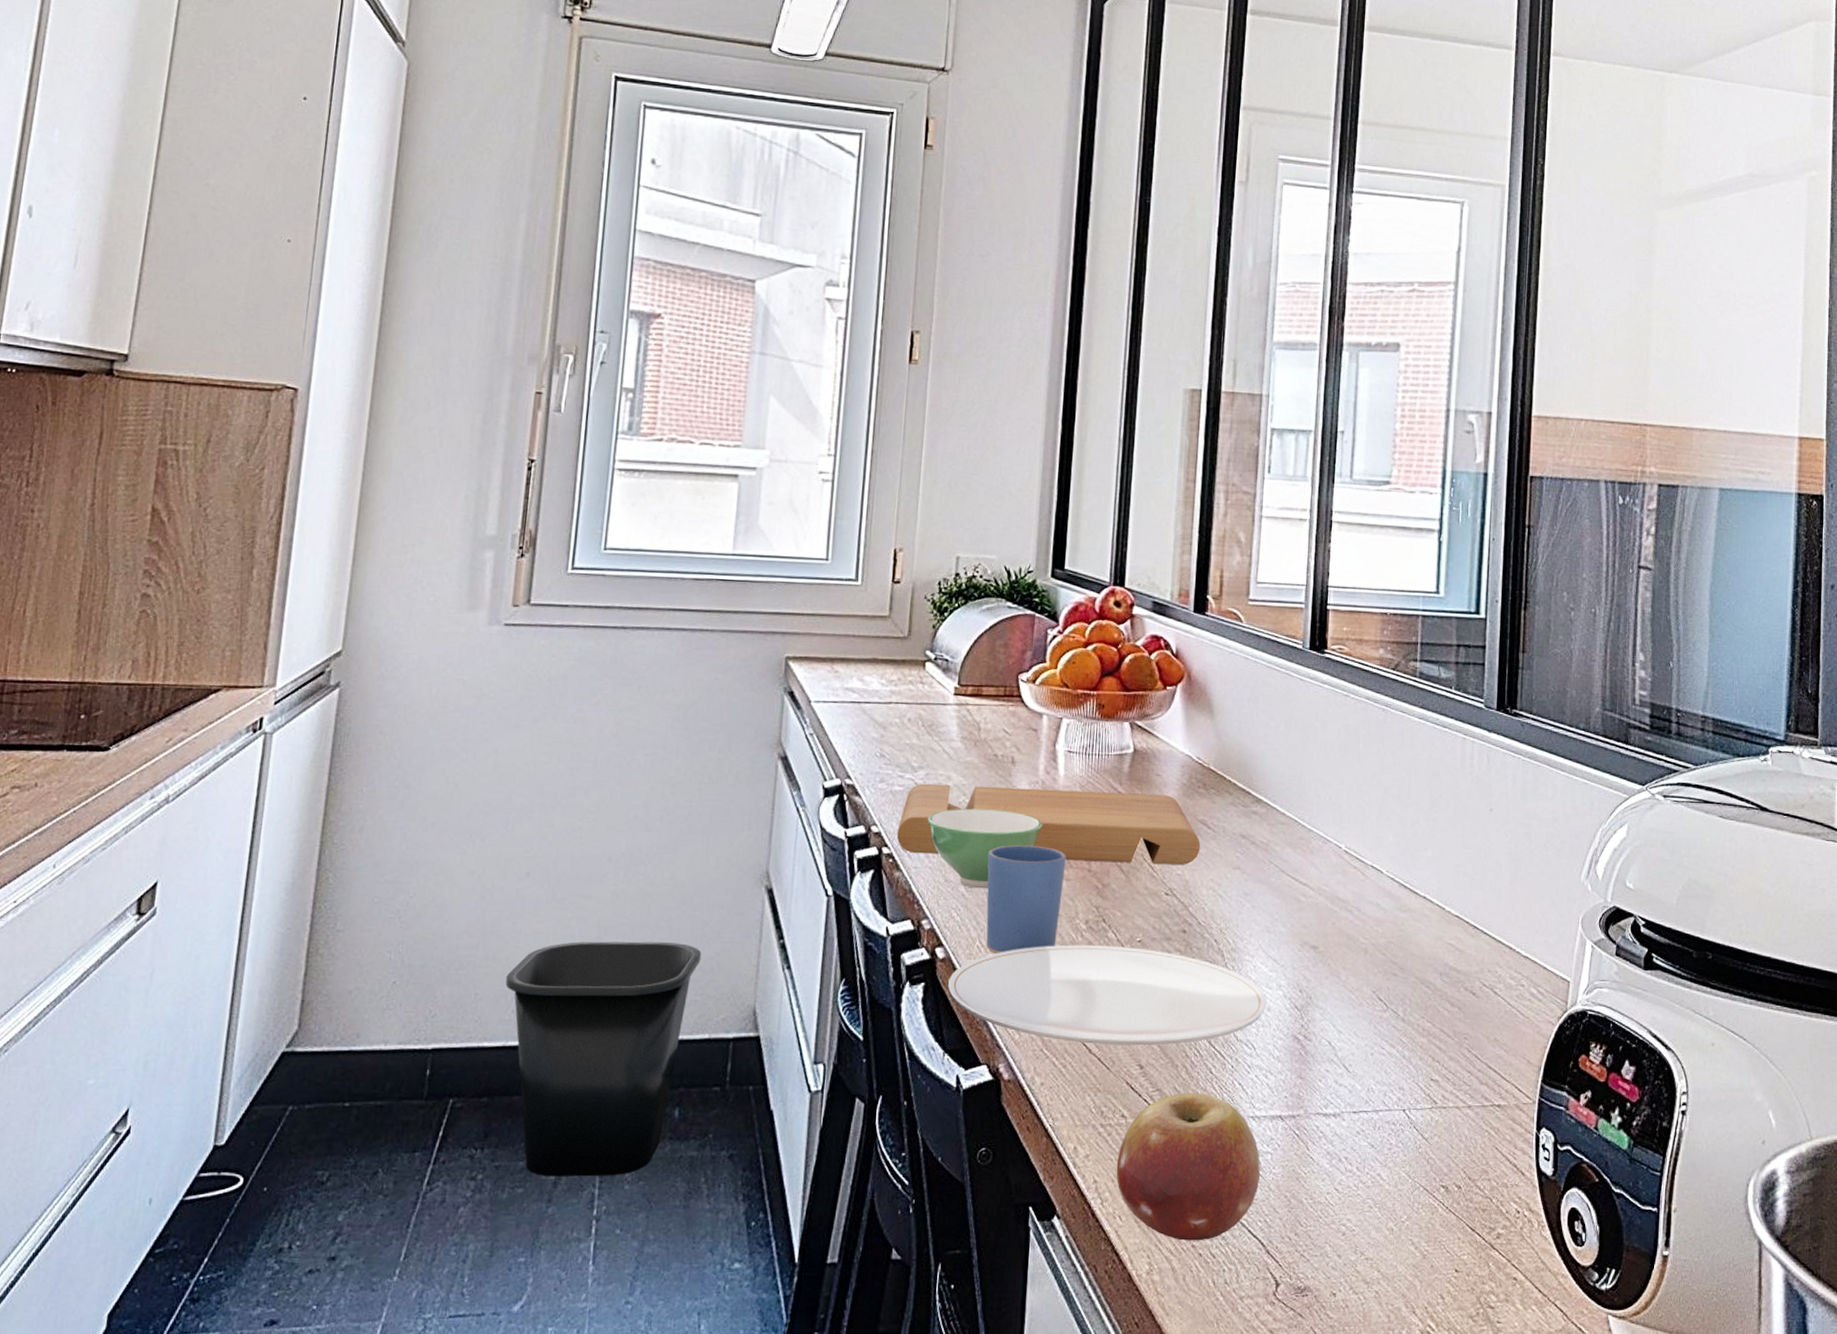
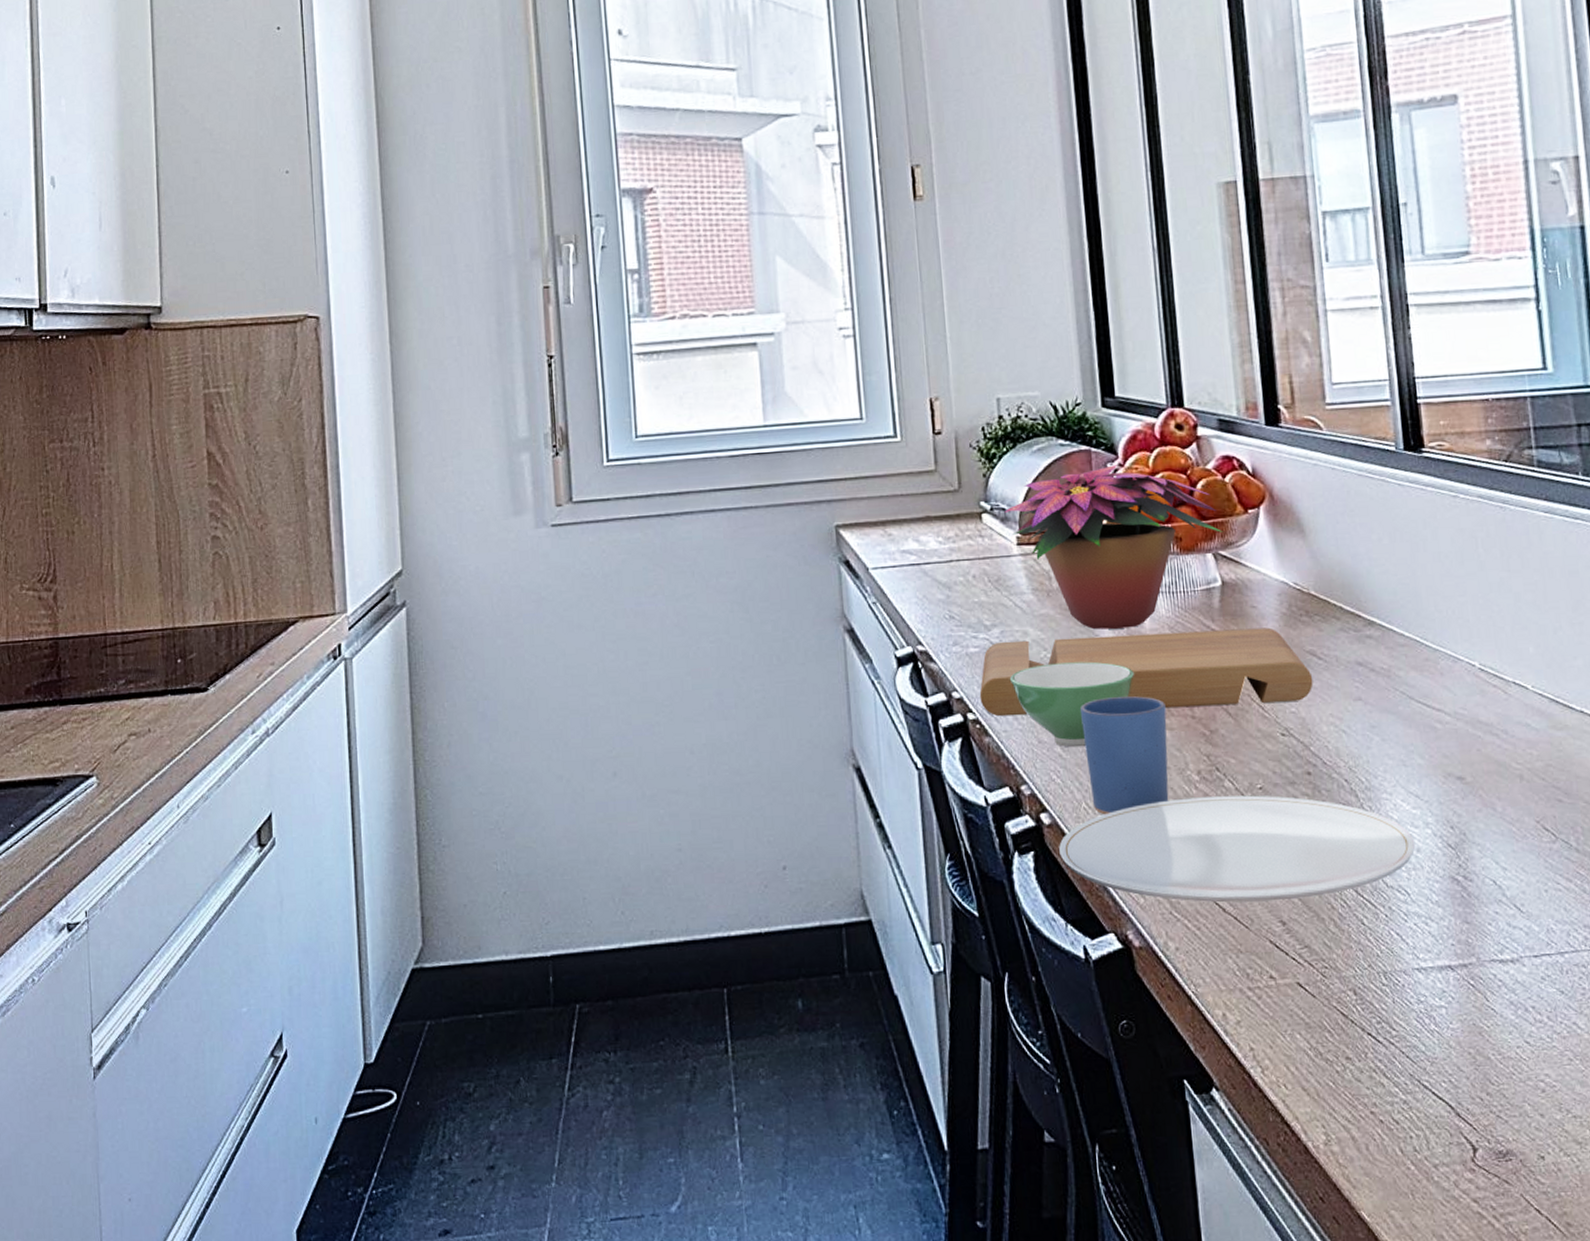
waste bin: present [505,941,702,1177] -> none [610,831,800,1075]
flower arrangement: none [947,631,1142,783] -> present [1004,465,1224,630]
fruit: present [1116,1092,1261,1241] -> none [1272,946,1437,1107]

